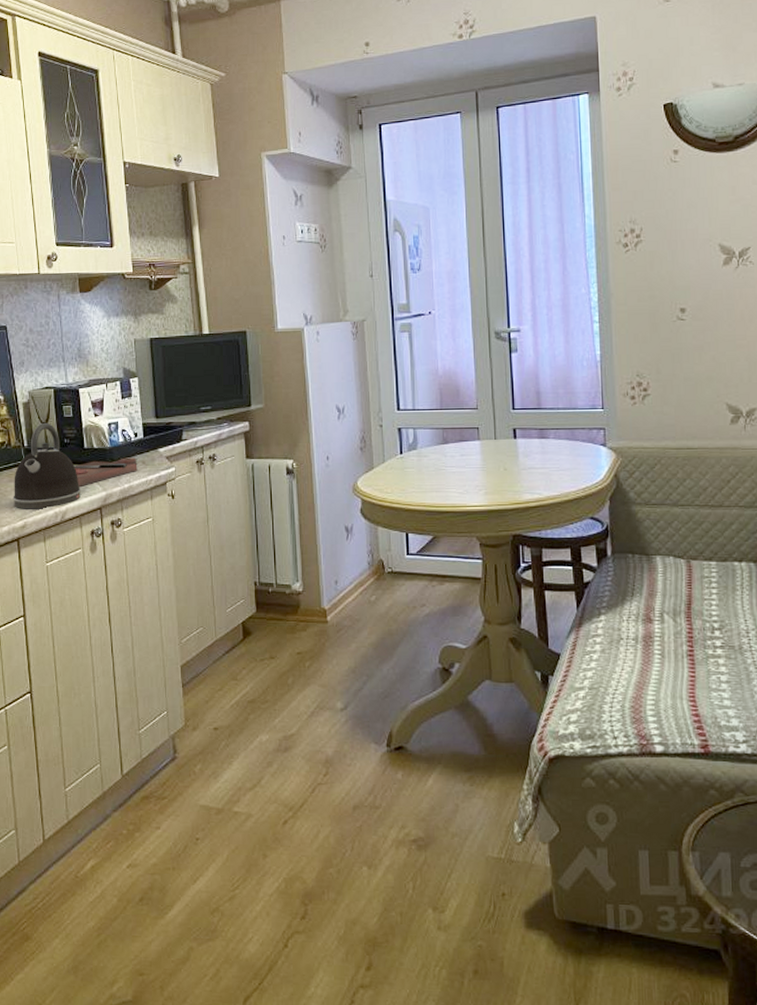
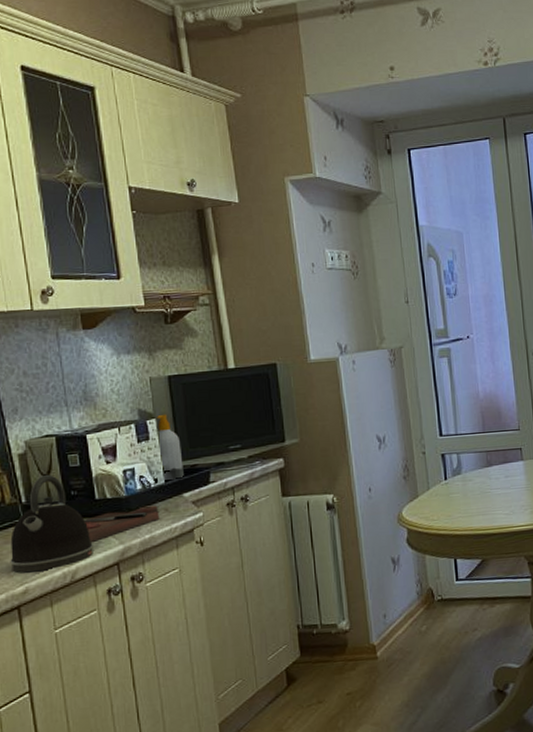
soap bottle: none [138,373,160,437] -> present [156,414,184,482]

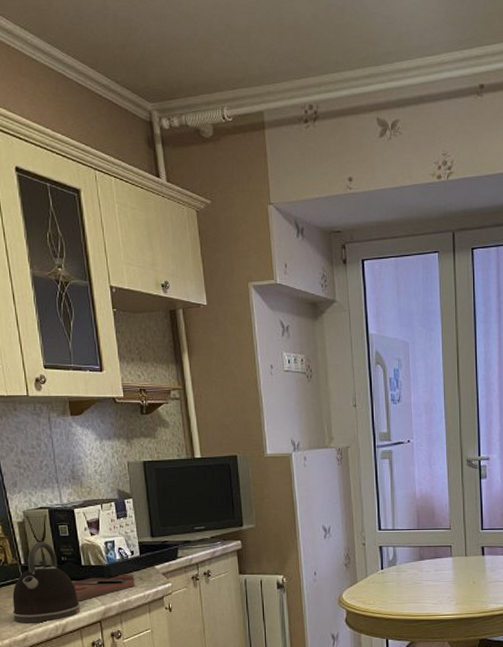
soap bottle: present [156,414,184,482] -> none [132,495,156,555]

